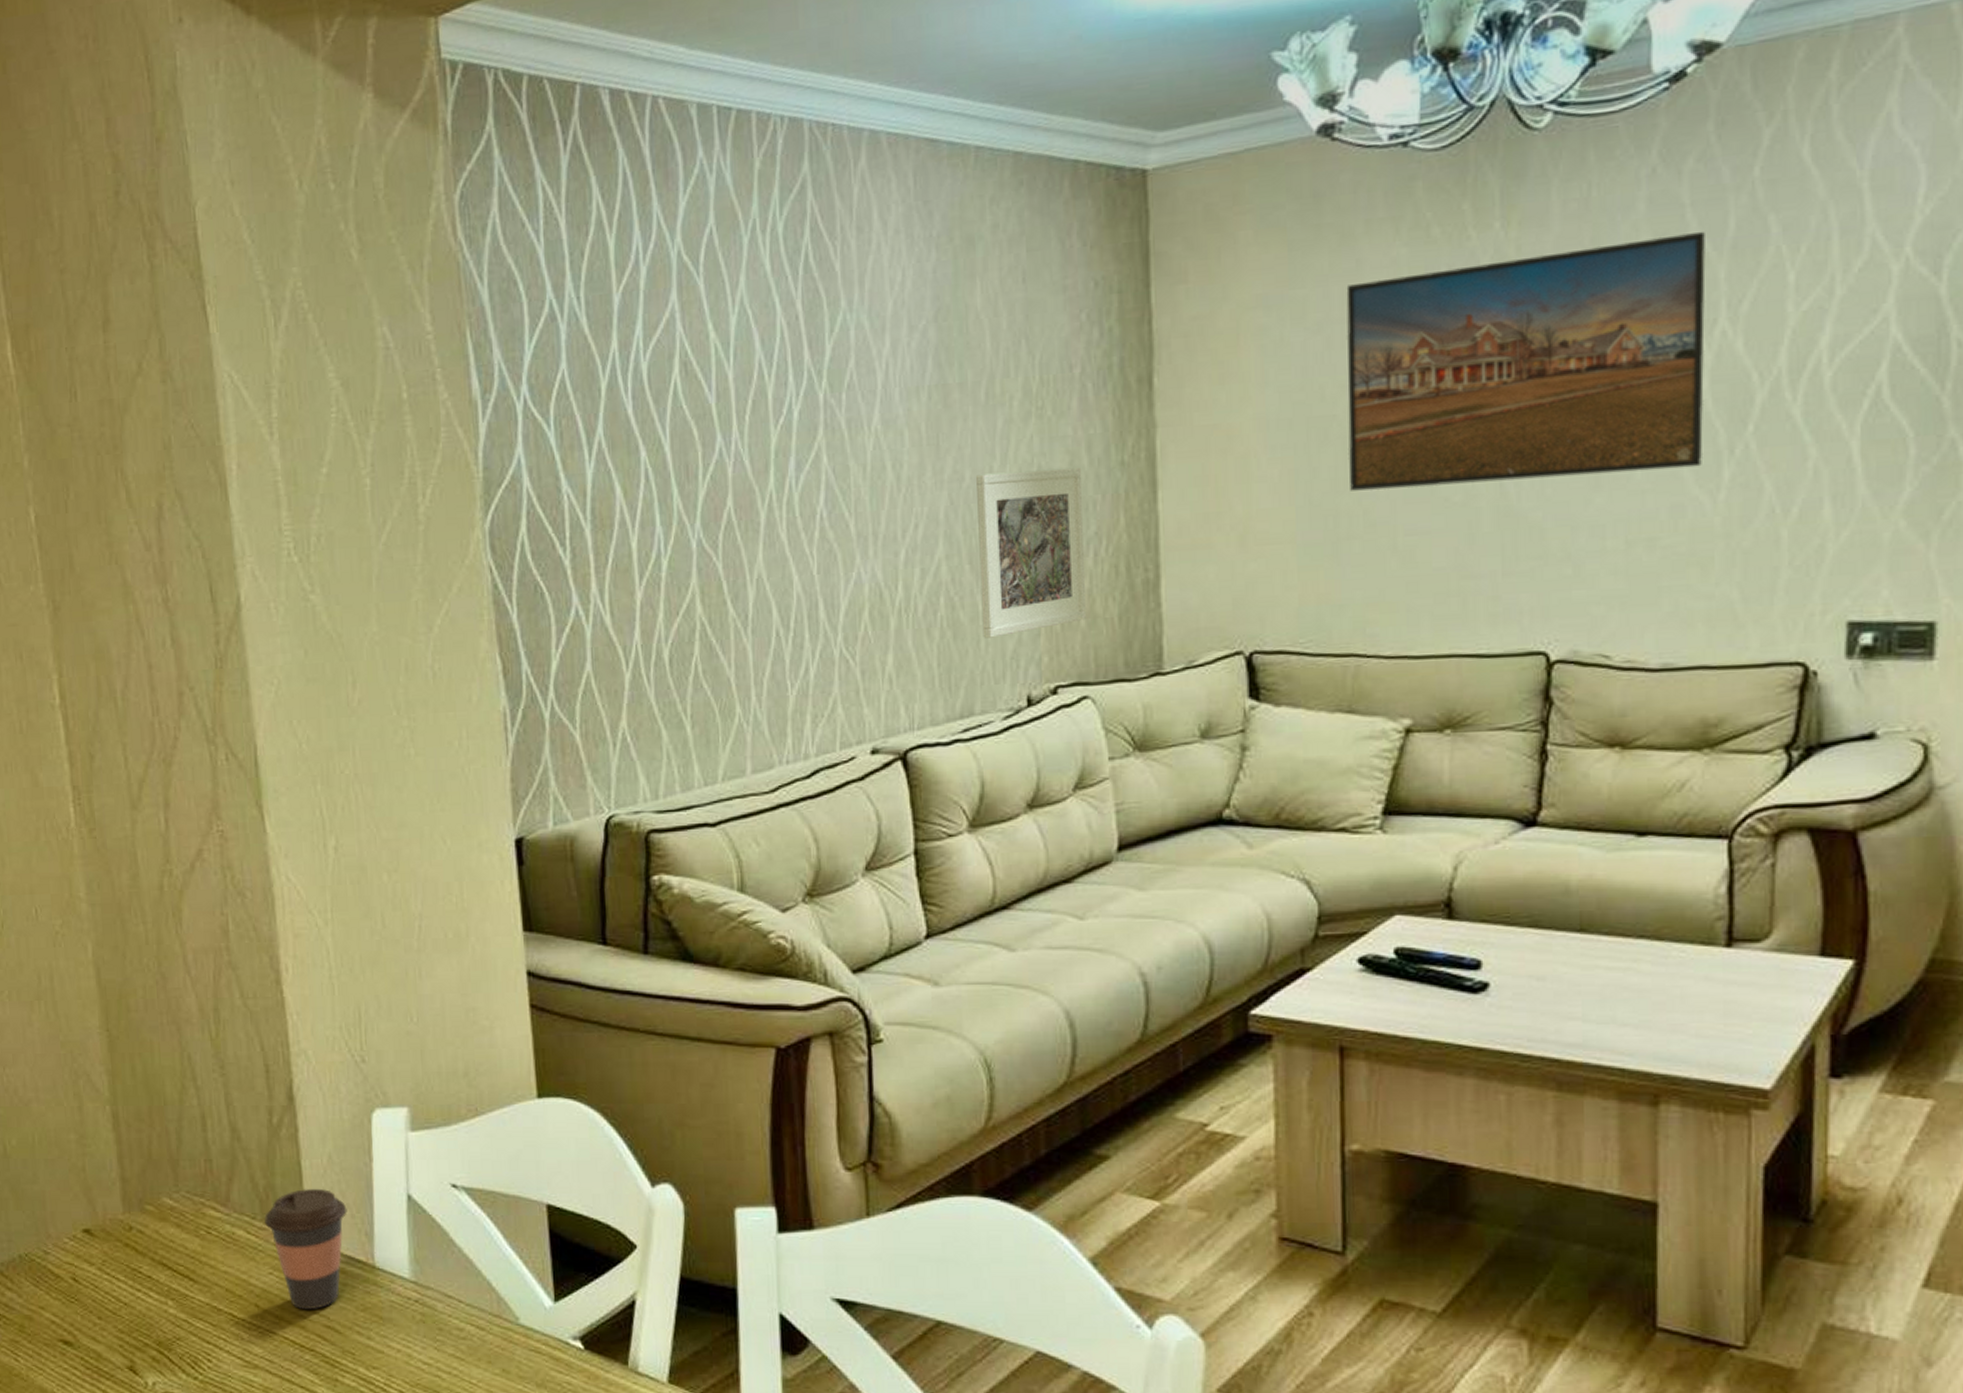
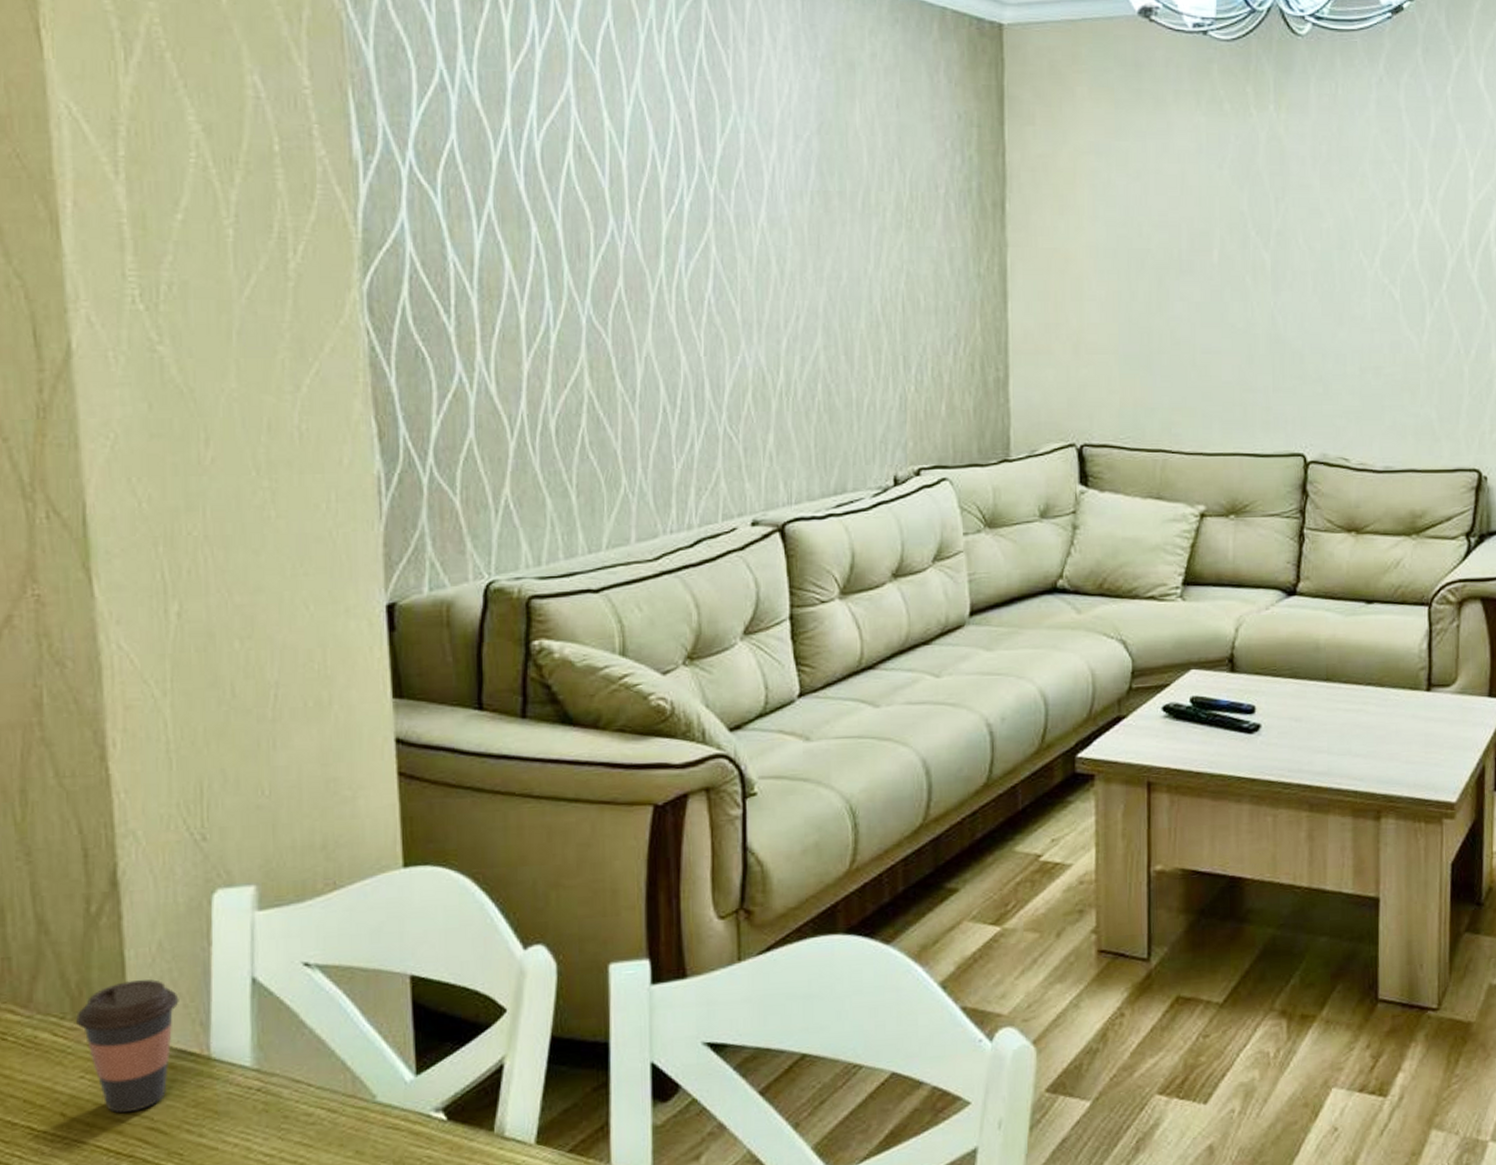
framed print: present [976,467,1087,638] -> none [853,275,947,423]
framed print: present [1346,232,1706,491] -> none [1159,132,1415,314]

